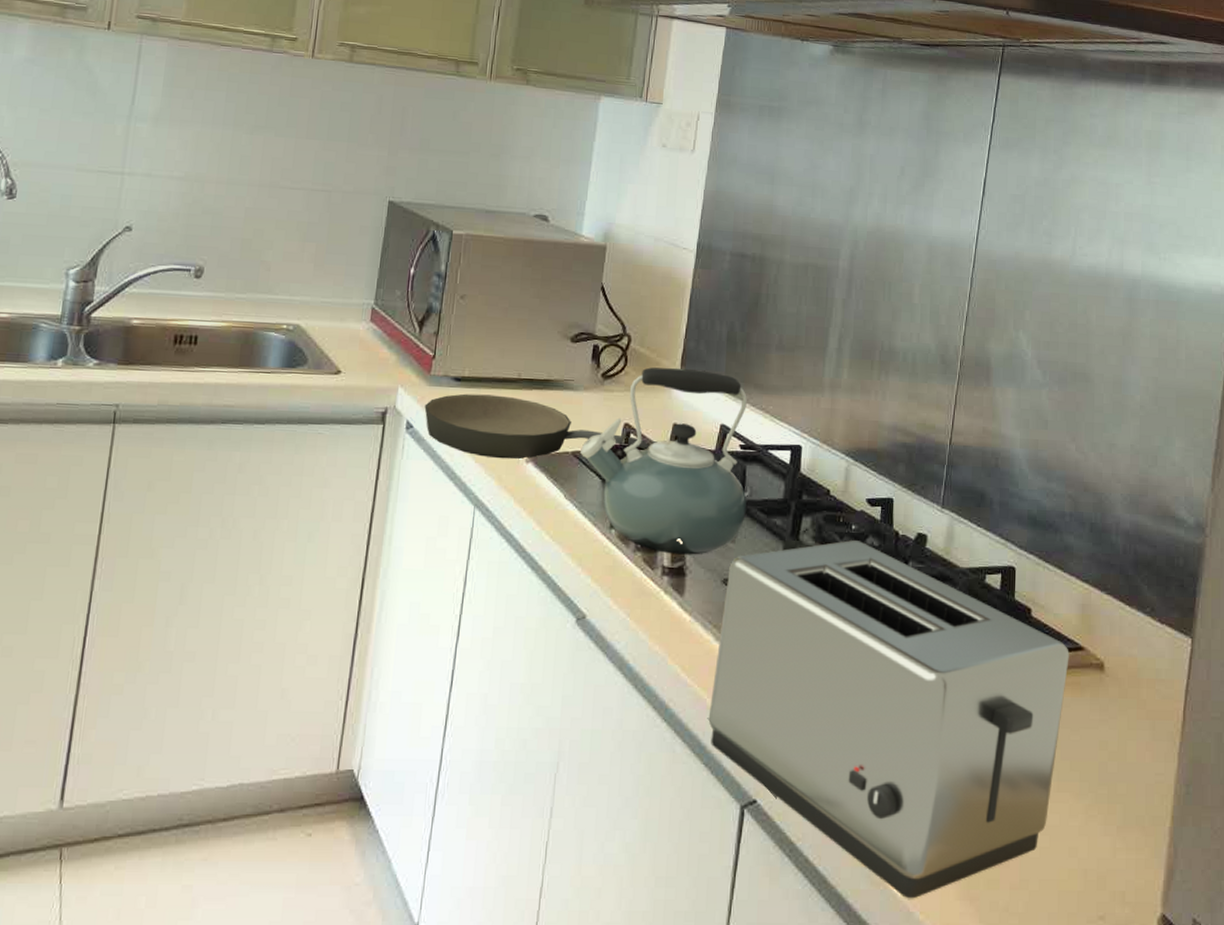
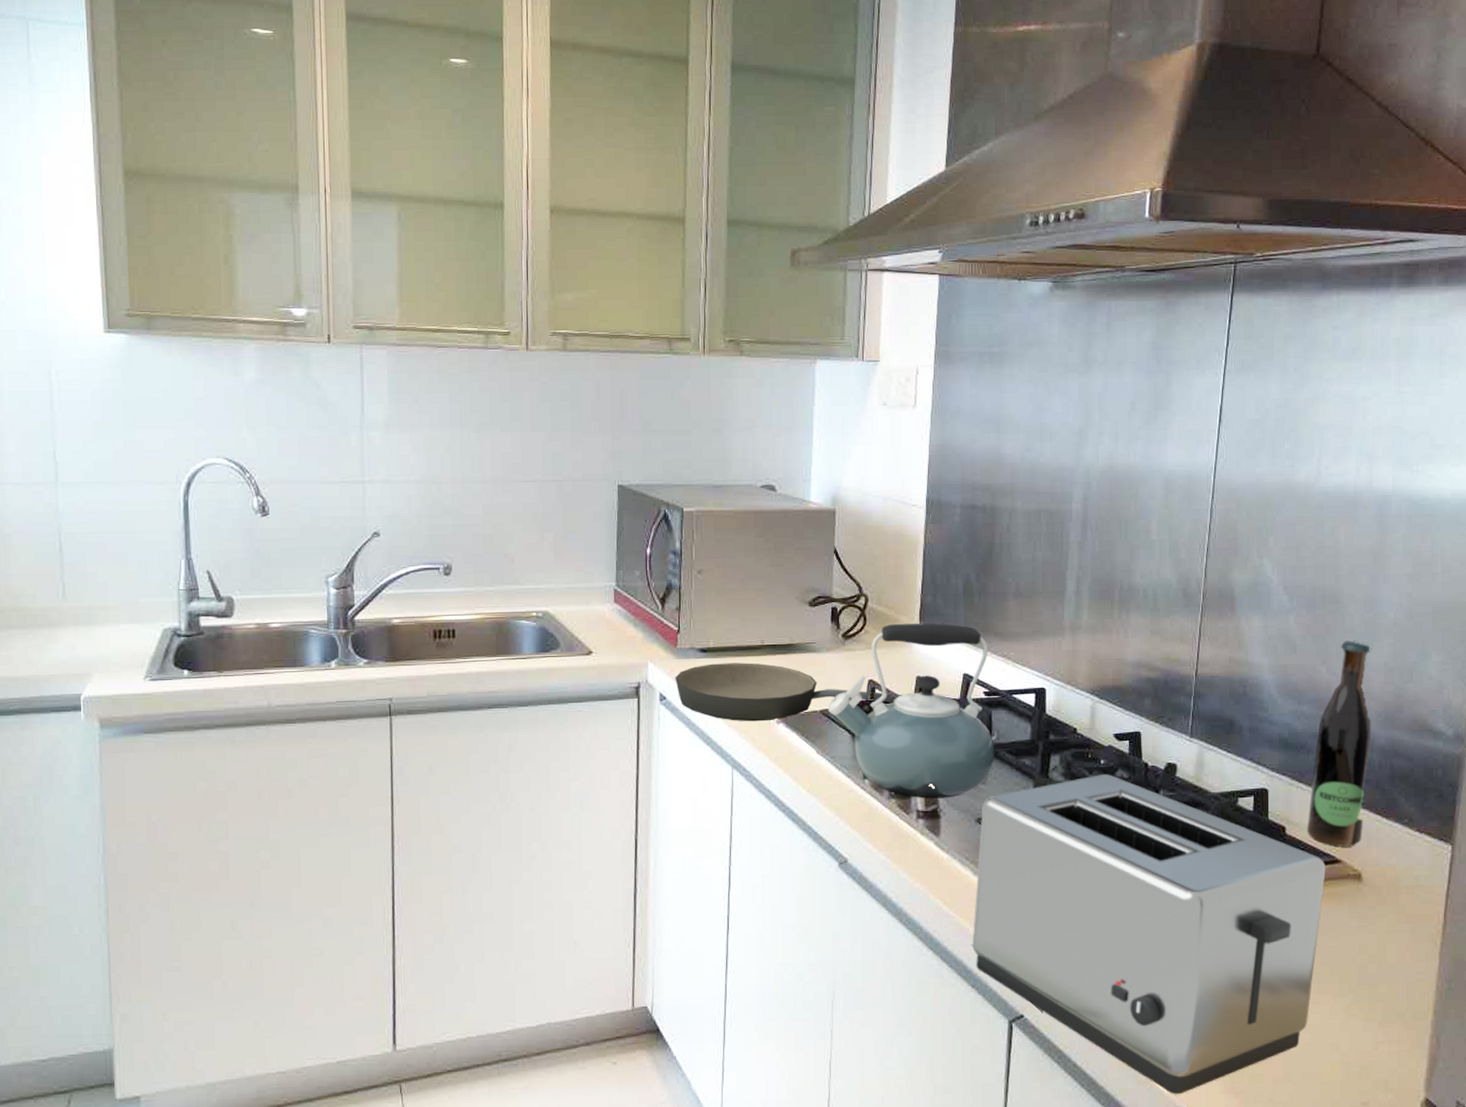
bottle: none [1051,420,1119,633] -> present [1306,640,1372,846]

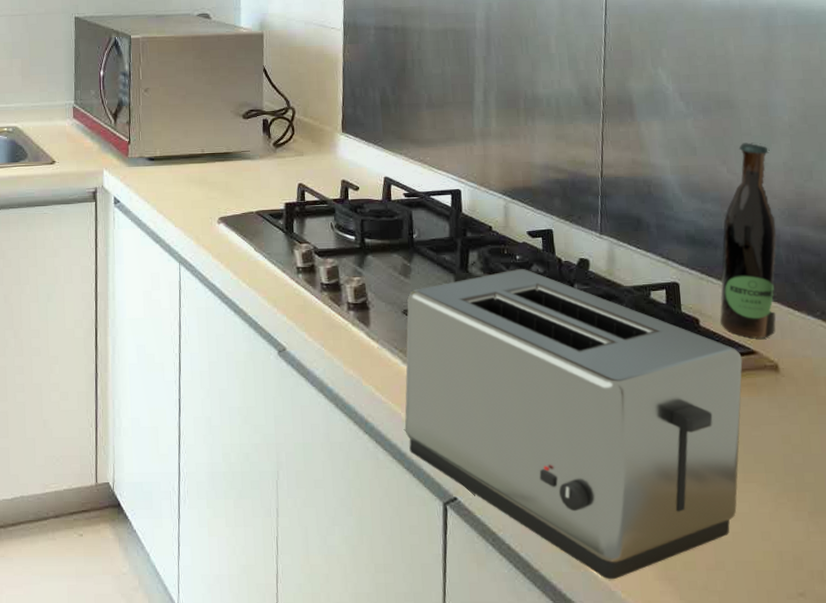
frying pan: present [675,662,902,722] -> none [127,169,330,222]
kettle: present [828,622,995,799] -> none [263,132,417,292]

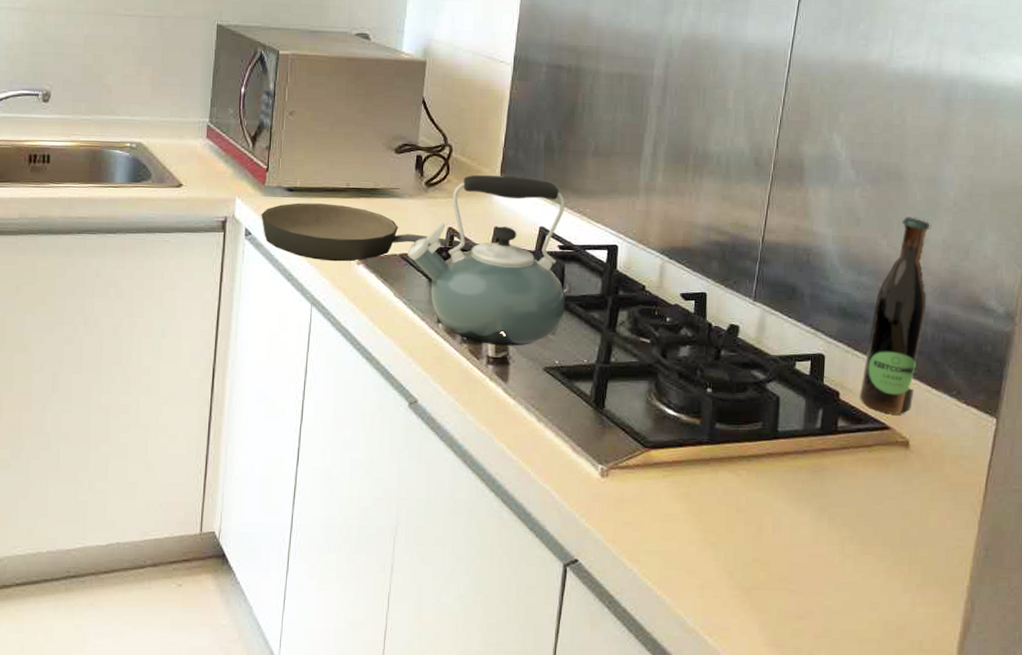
frying pan: none [127,169,330,222] -> present [261,203,480,262]
kettle: none [263,132,417,292] -> present [408,175,566,346]
toaster: present [404,269,743,580] -> none [532,331,876,645]

